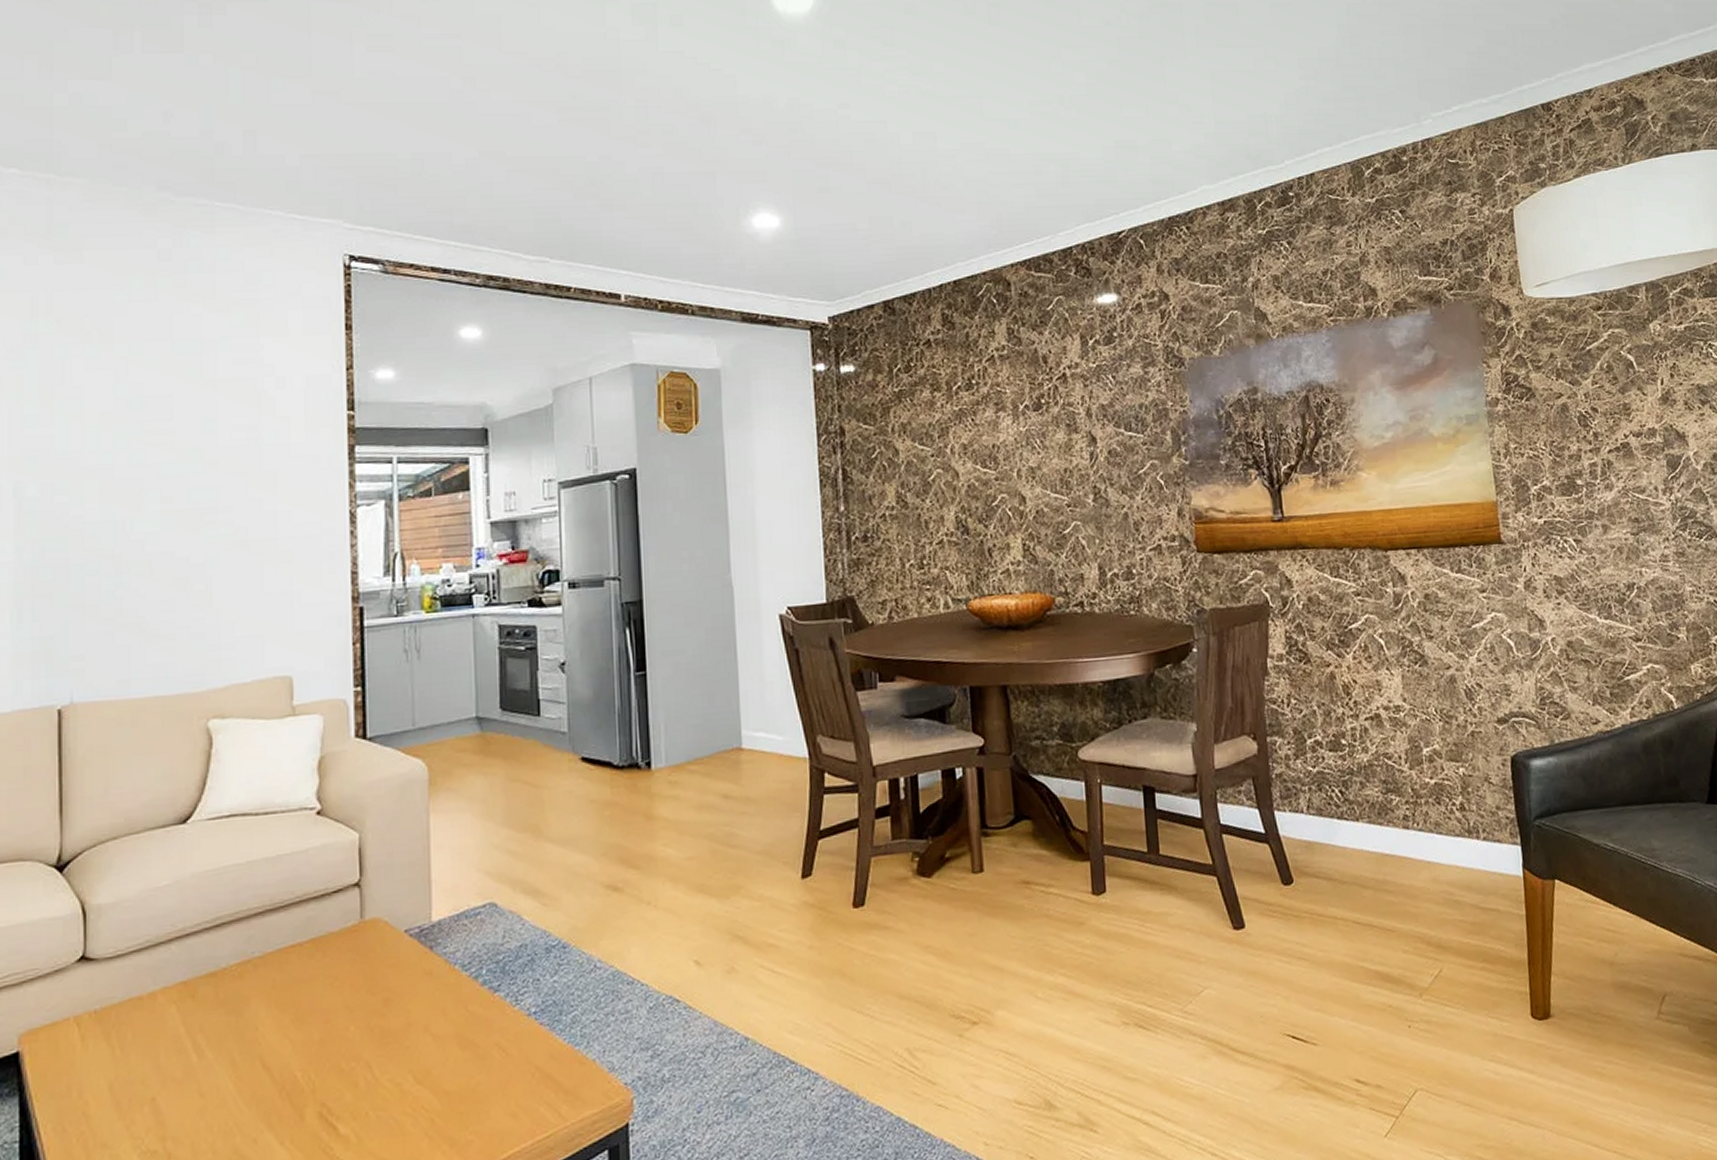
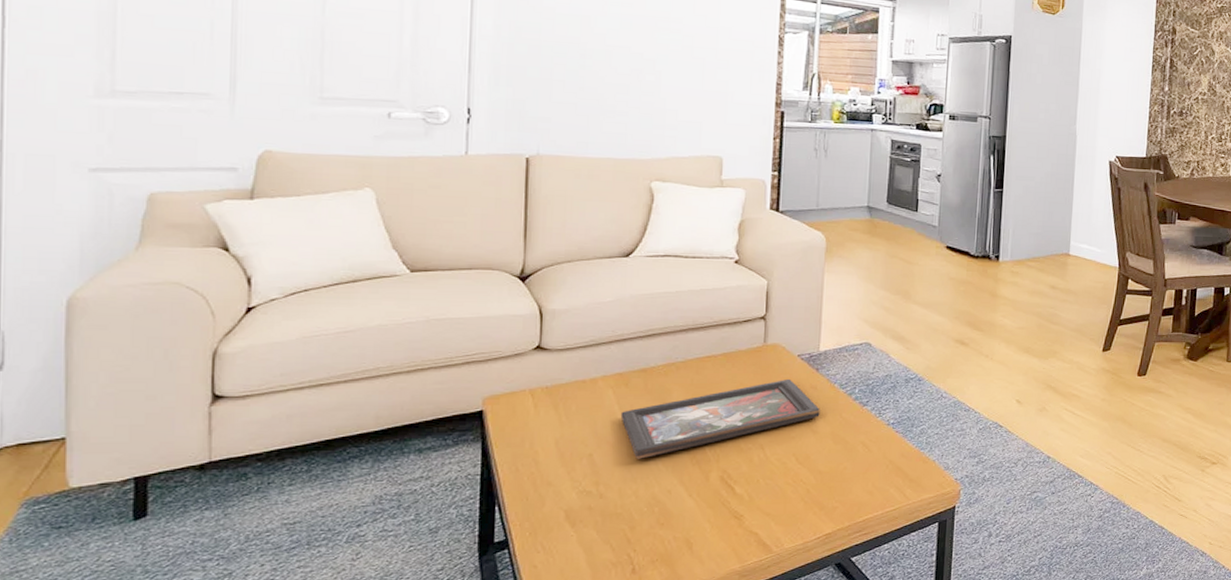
decorative tray: none [187,964,439,1099] -> present [620,378,820,459]

